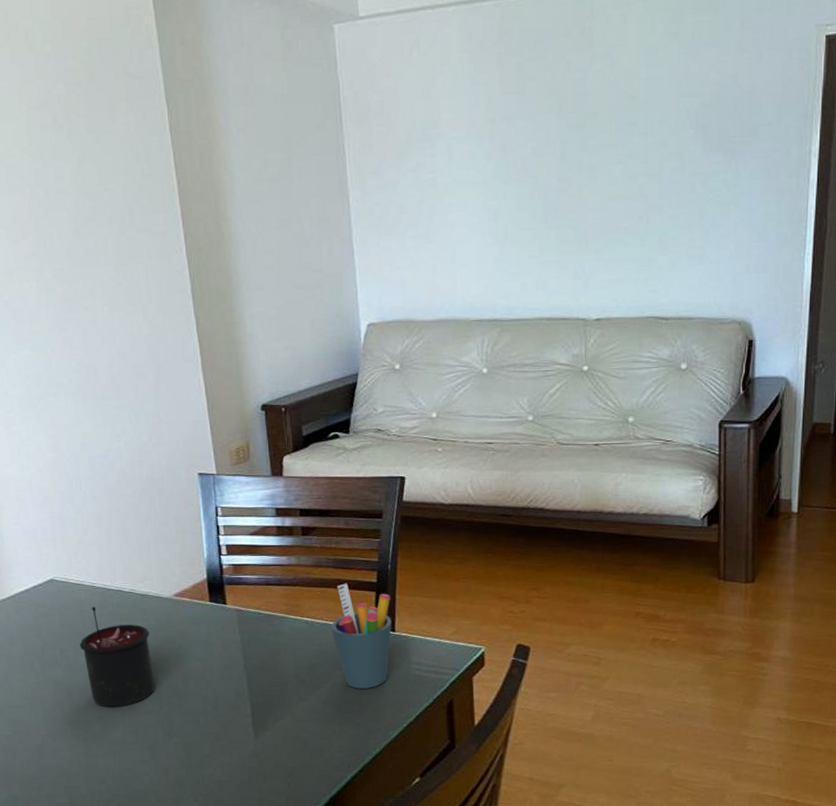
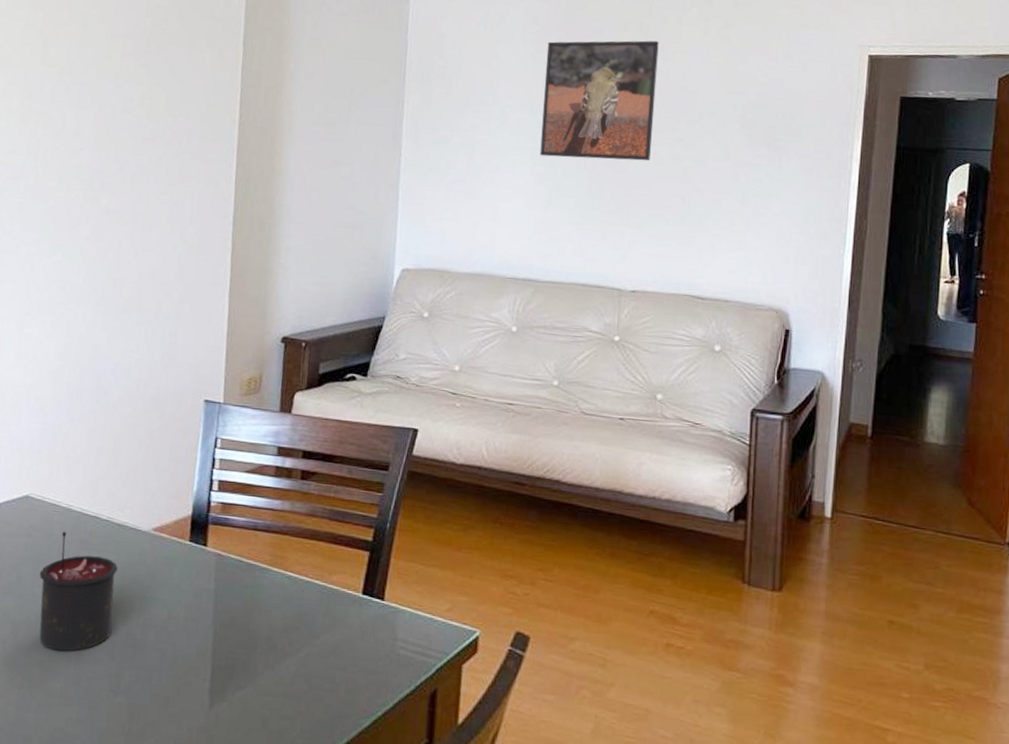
pen holder: present [331,583,392,689] -> none [315,538,385,664]
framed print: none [486,46,605,189] -> present [539,40,659,161]

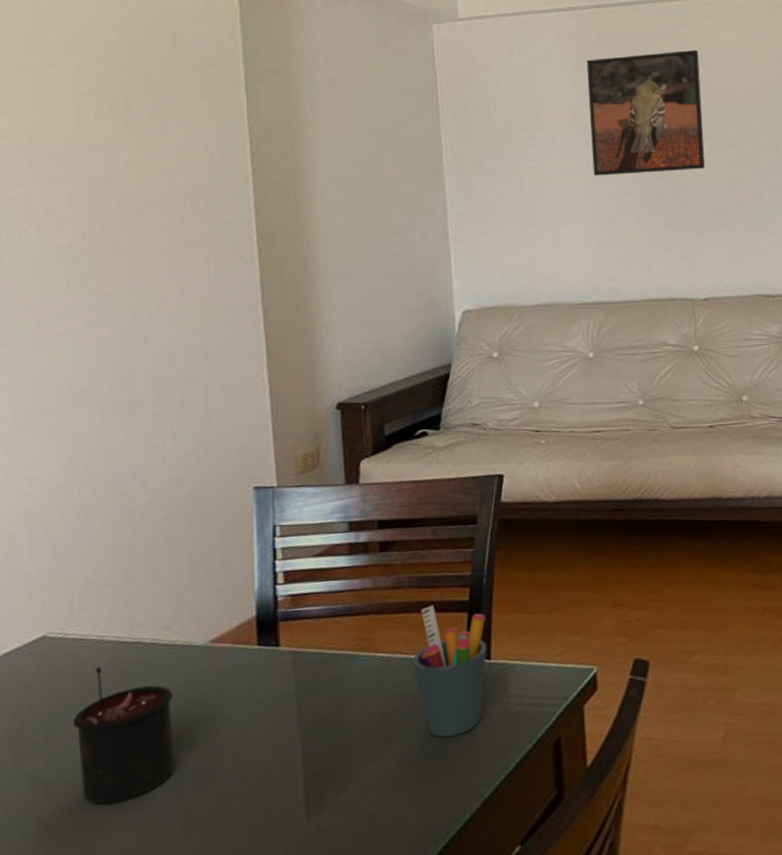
pen holder: none [315,538,385,664] -> present [412,605,487,738]

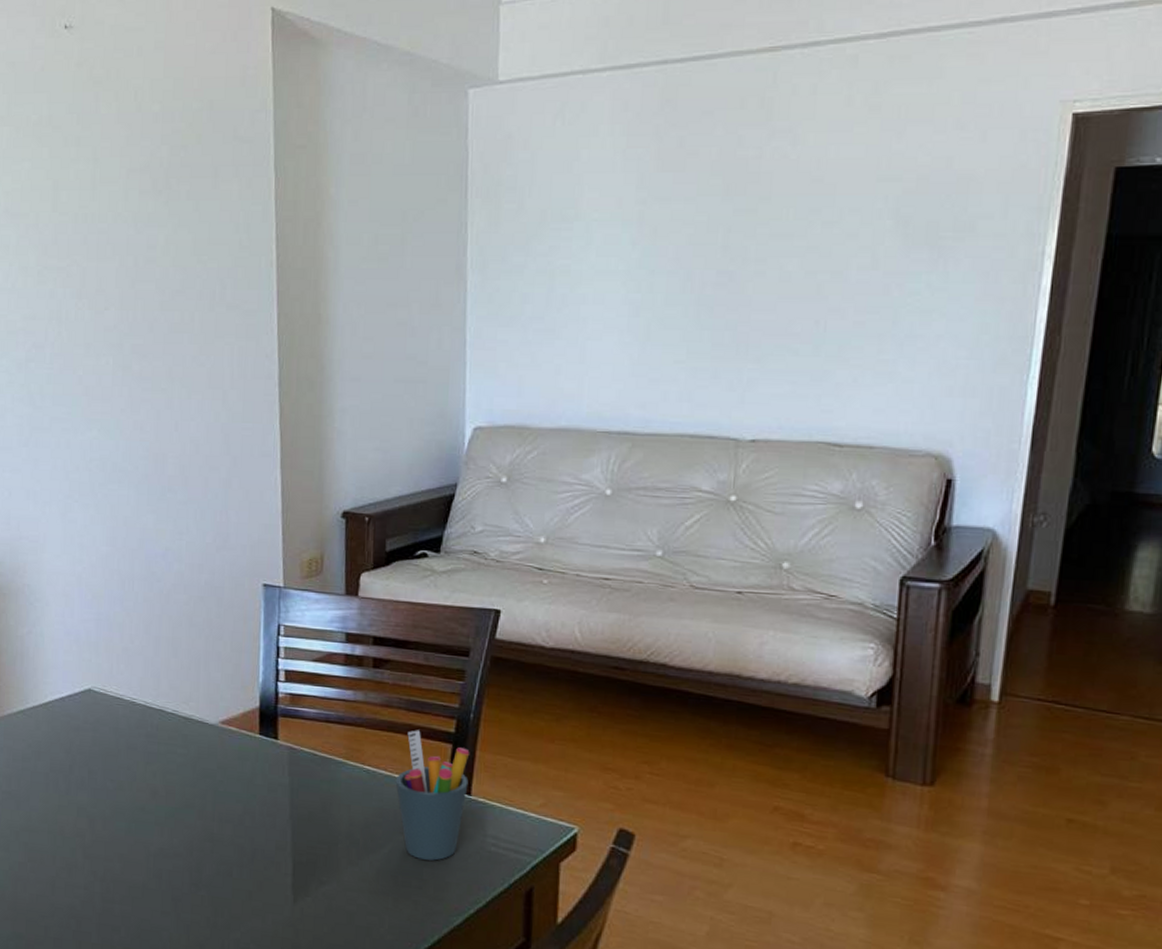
candle: present [72,666,176,805] -> none [110,725,188,846]
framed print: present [586,50,705,176] -> none [635,120,786,280]

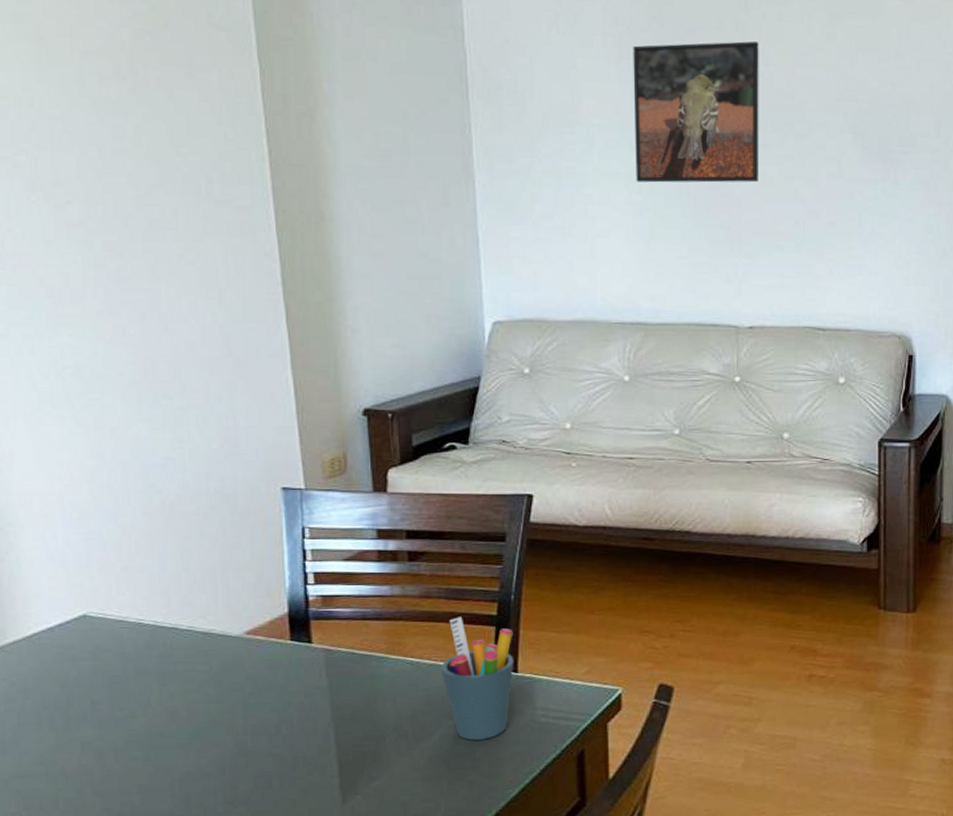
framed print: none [635,120,786,280] -> present [633,41,759,183]

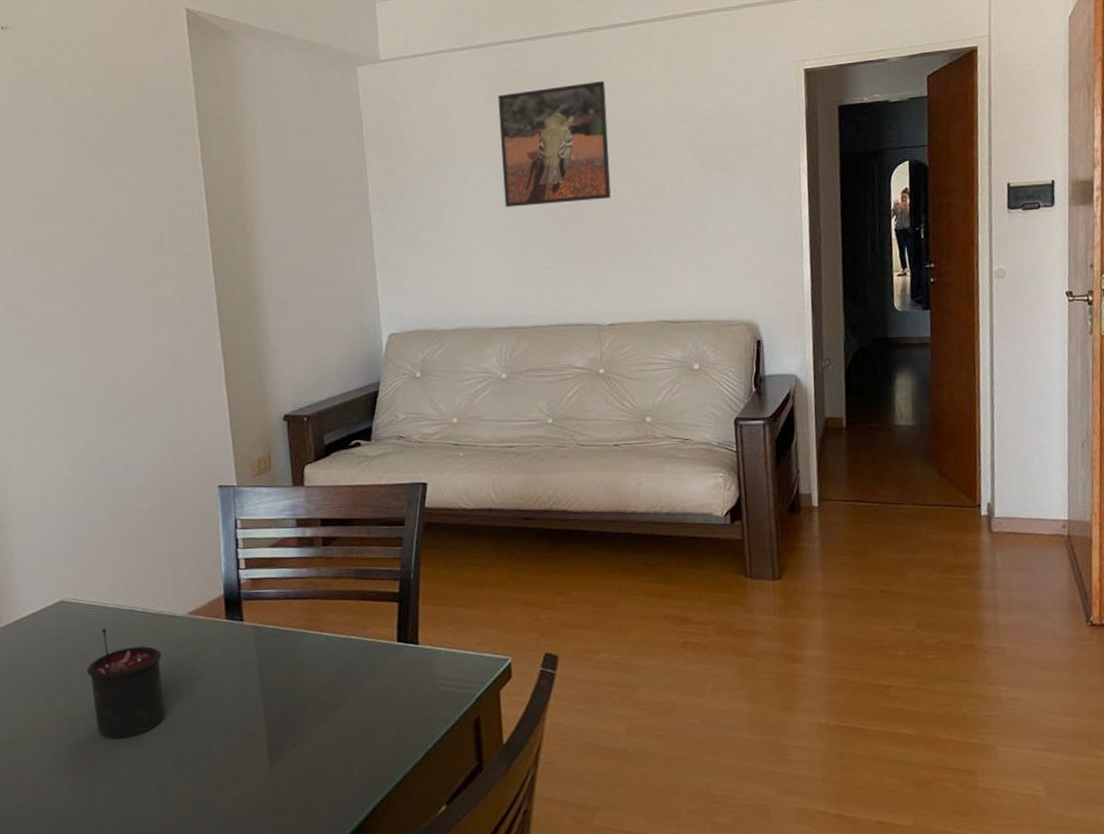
candle: none [117,647,217,773] -> present [87,628,166,739]
pen holder: present [440,617,514,740] -> none [352,594,415,708]

